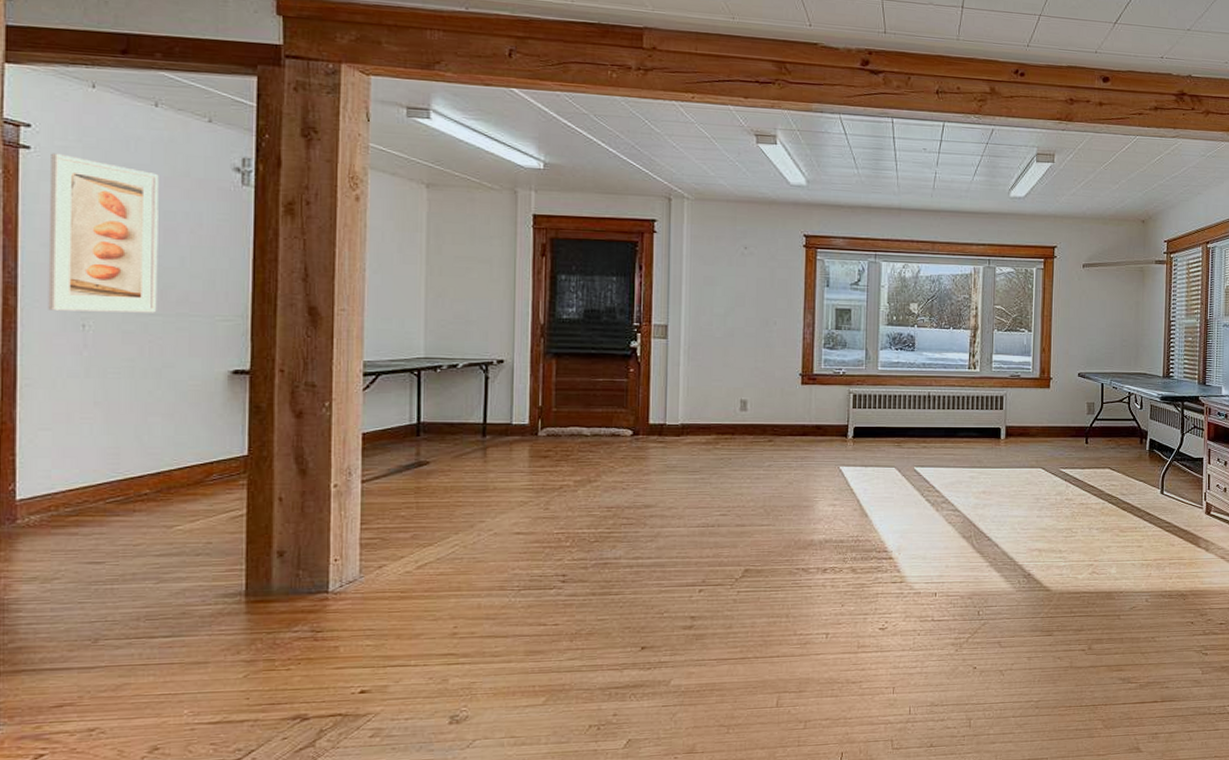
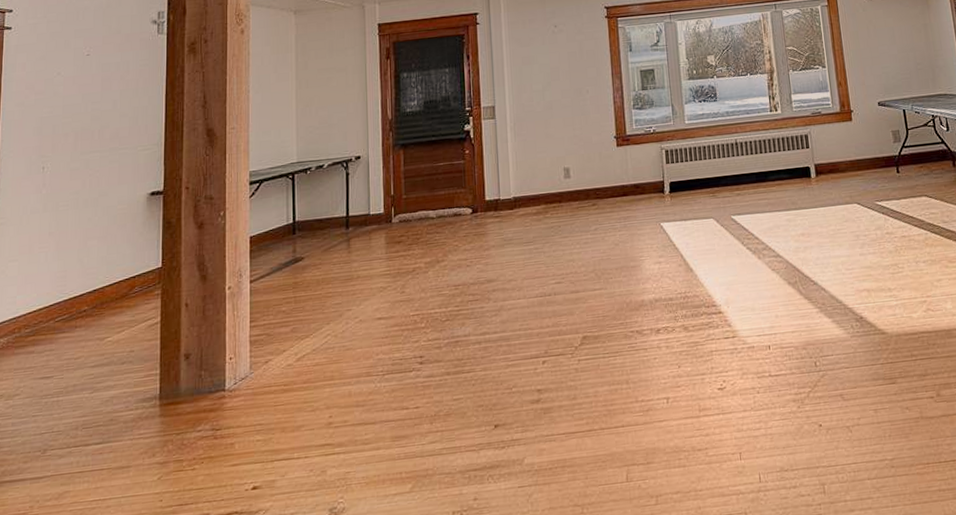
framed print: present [48,153,159,313] -> none [19,29,99,158]

